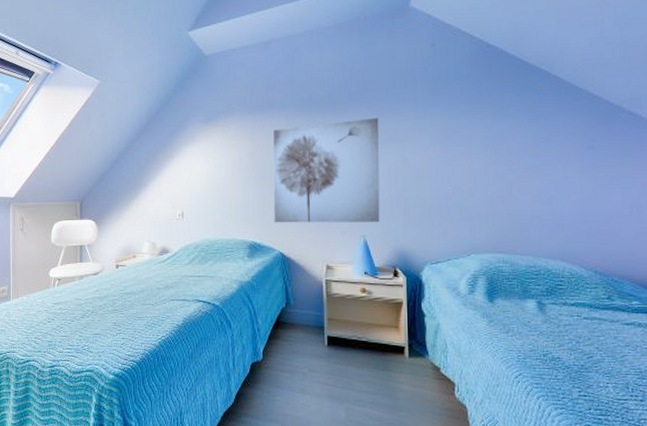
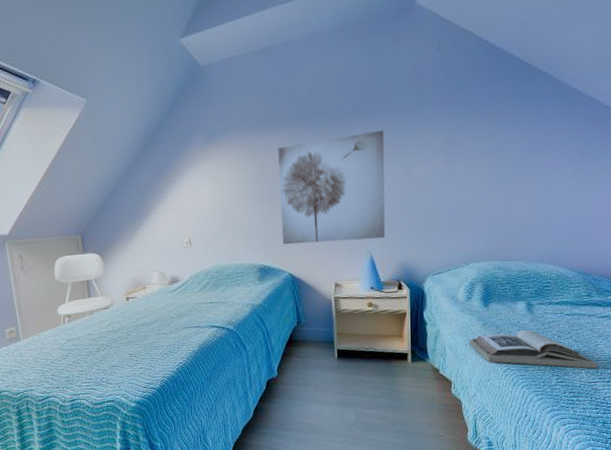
book: none [474,331,627,383] -> present [470,329,597,369]

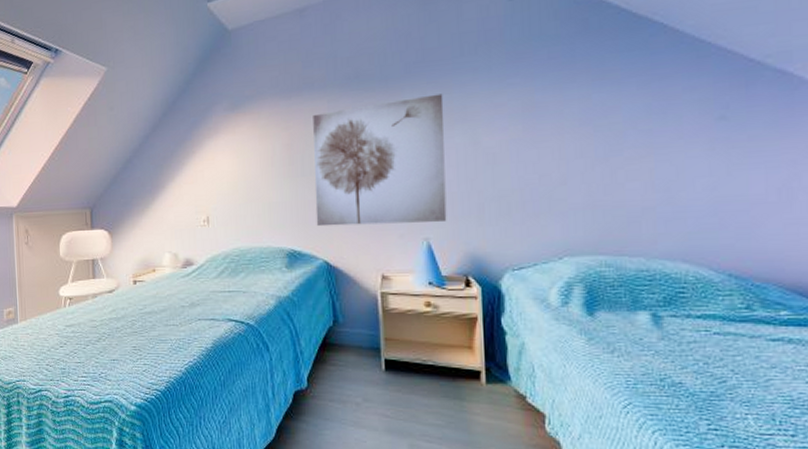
book: present [470,329,597,369] -> none [569,350,772,414]

